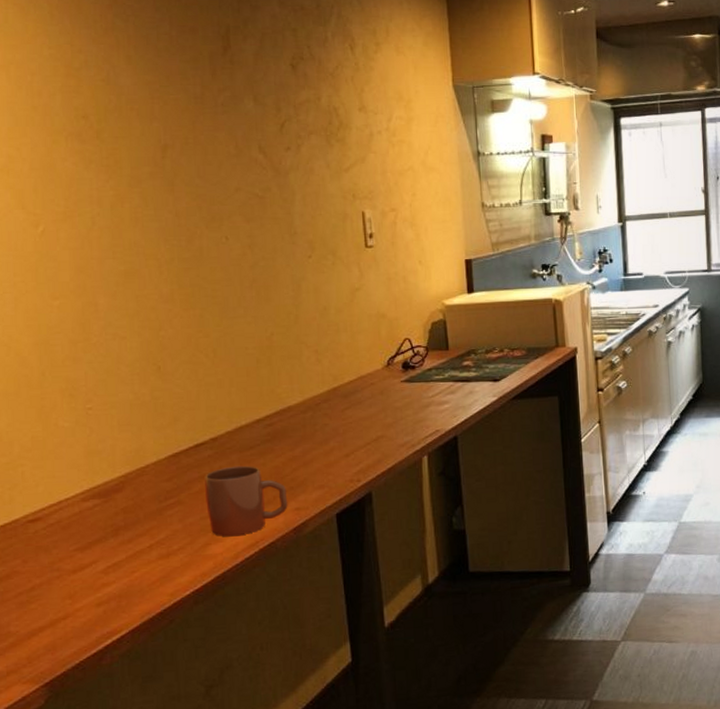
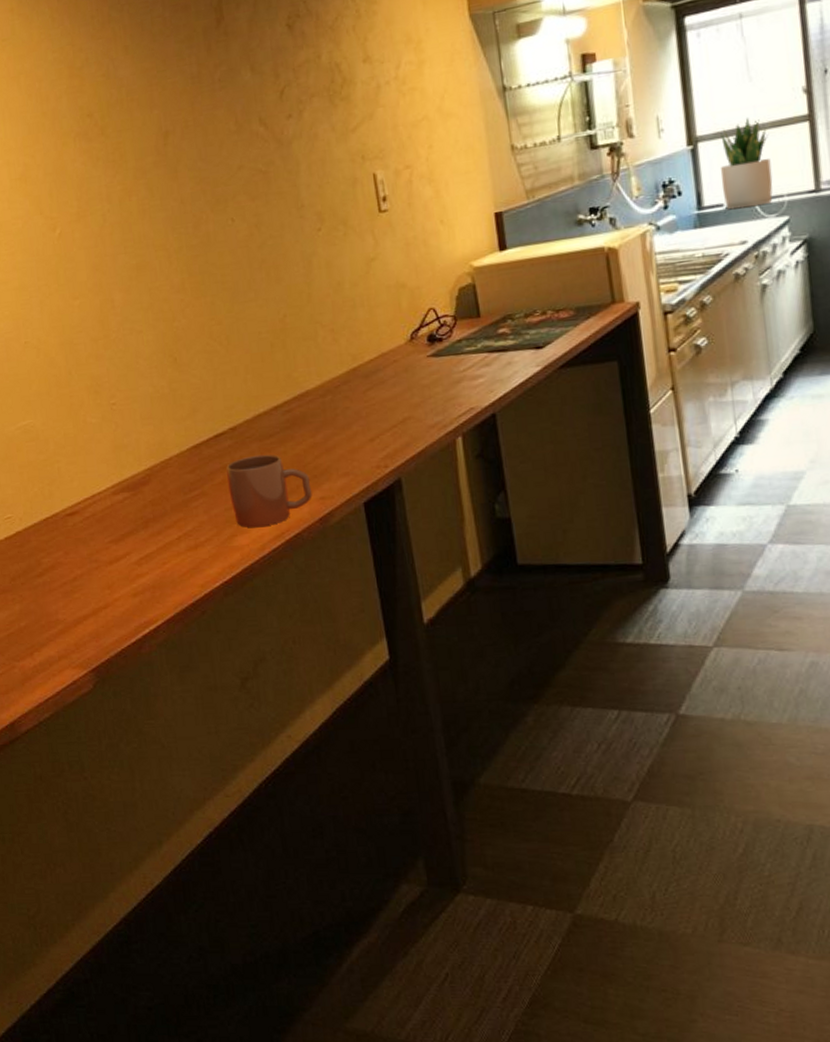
planter: none [641,206,679,279] -> present [720,118,773,210]

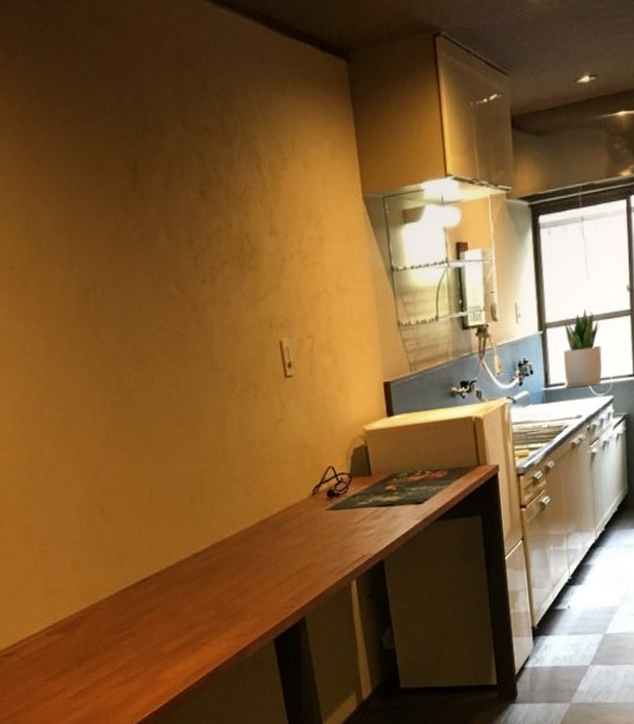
mug: present [226,454,313,528] -> none [152,597,230,663]

